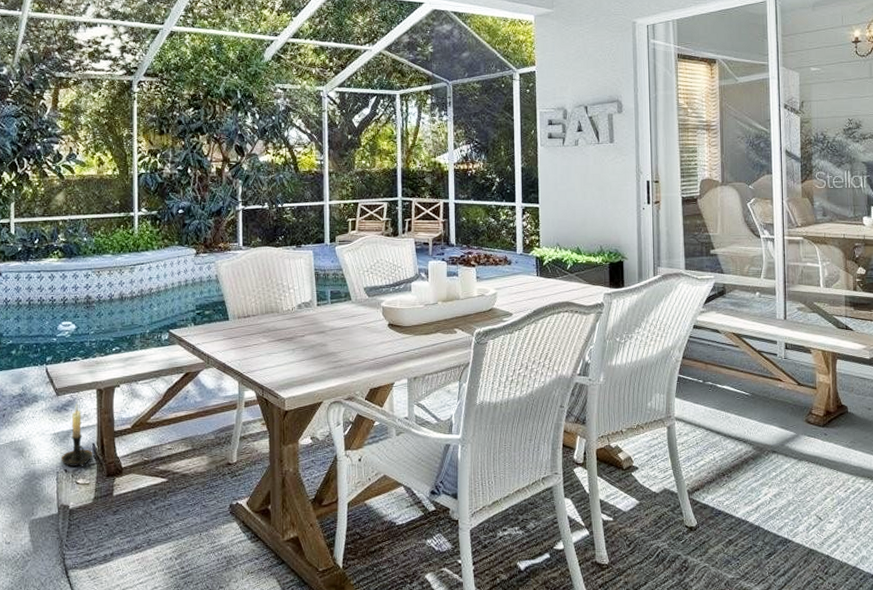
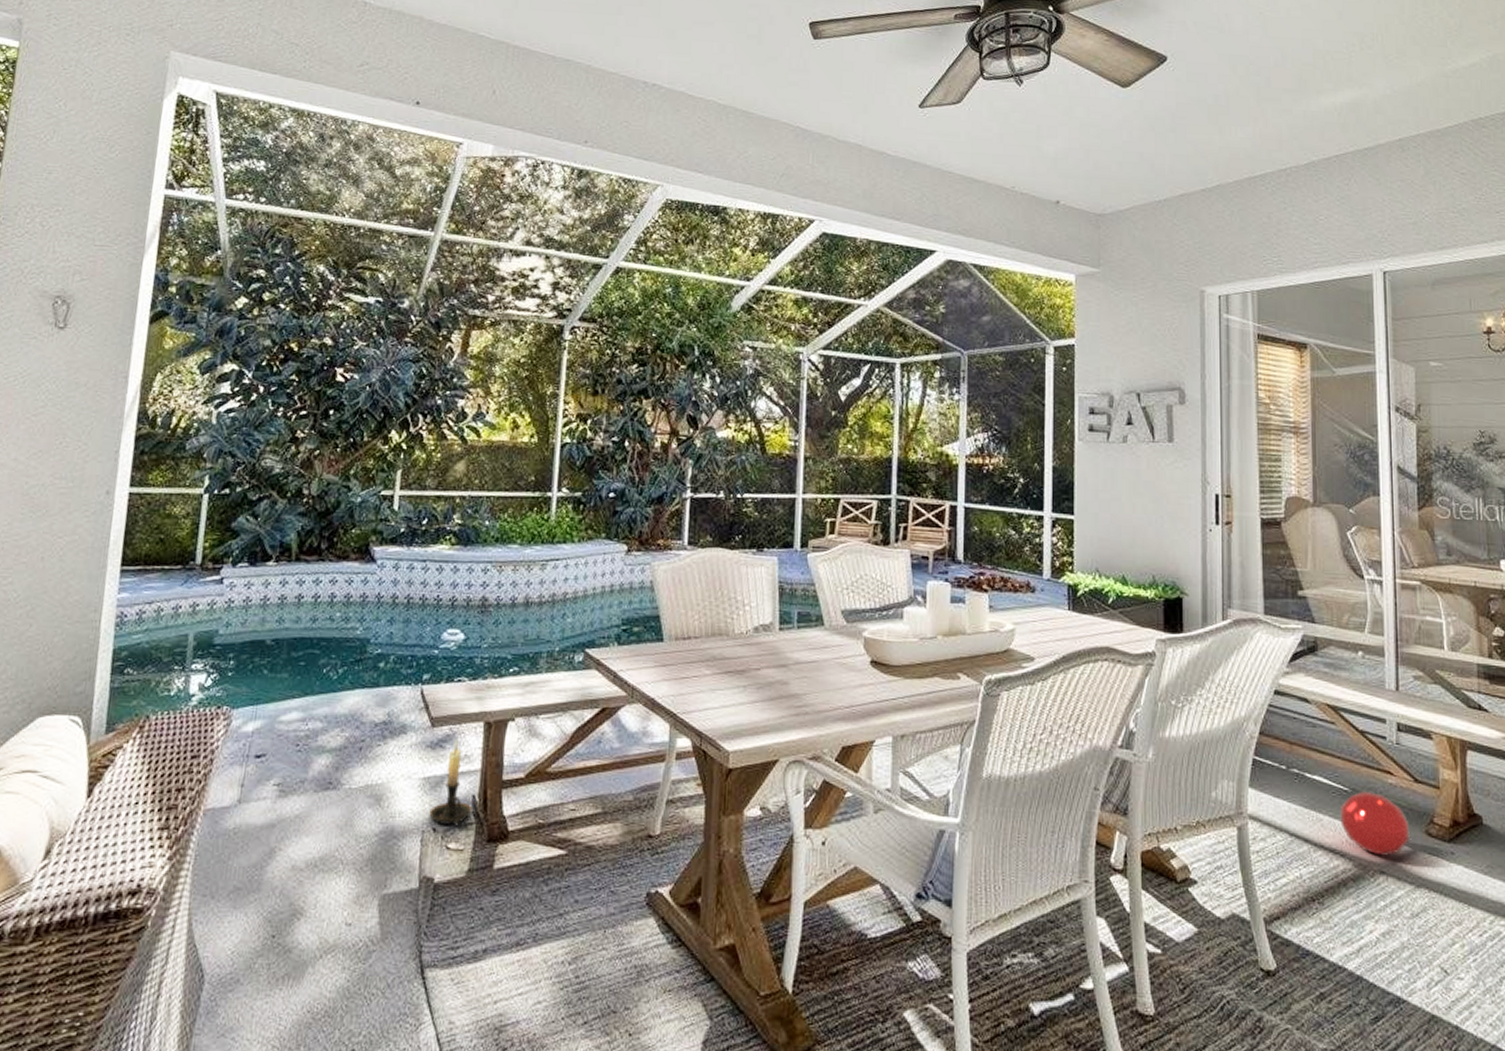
ball: none [743,394,794,440] -> present [1340,790,1410,856]

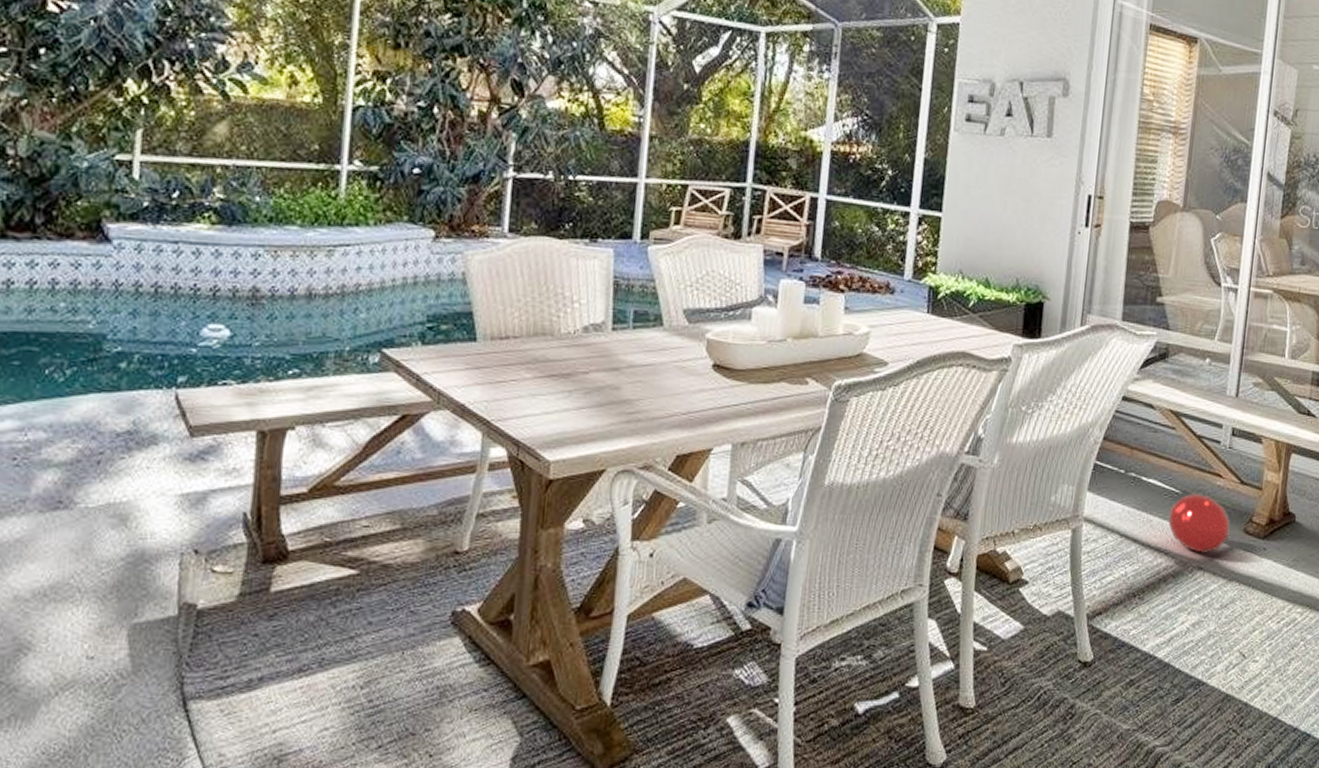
candle holder: present [429,740,473,827] -> none [189,451,244,548]

